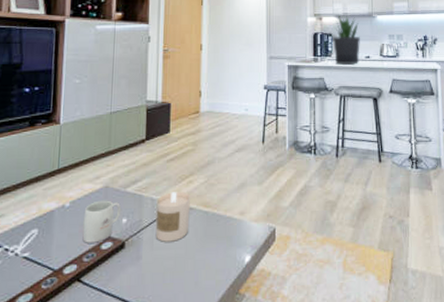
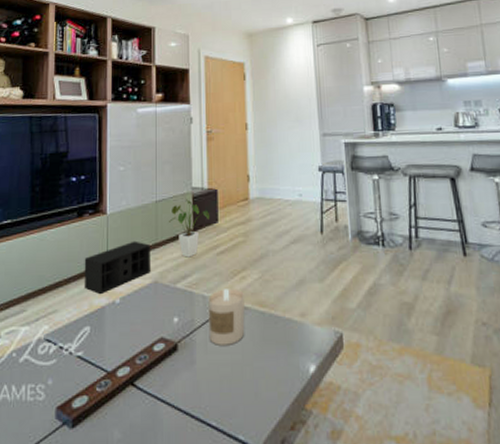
speaker: none [33,149,103,198] -> present [84,240,150,294]
mug: present [82,200,122,243] -> none [134,297,172,344]
house plant: none [122,111,163,164] -> present [169,199,210,258]
planter: present [333,14,360,65] -> none [395,80,430,140]

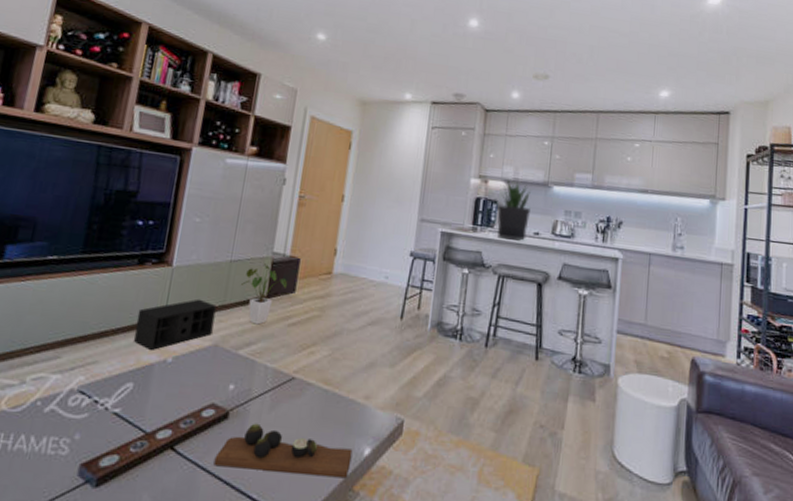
decorative tray: none [172,352,299,398] -> present [214,423,353,479]
candle: present [208,289,245,345] -> none [264,361,310,420]
planter: none [395,80,430,140] -> present [497,178,531,241]

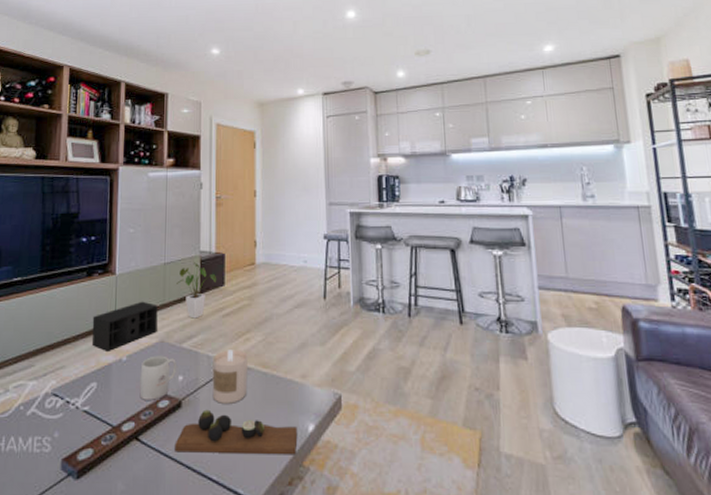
mug: none [181,360,230,408] -> present [139,355,178,400]
candle: none [264,361,310,420] -> present [212,350,248,404]
planter: present [497,178,531,241] -> none [400,153,433,211]

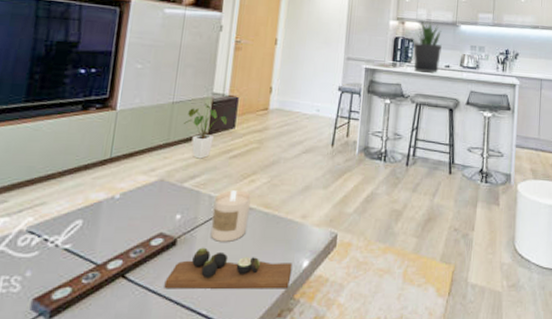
speaker: present [91,301,158,351] -> none [80,139,161,188]
mug: present [139,355,178,400] -> none [131,194,177,238]
planter: none [400,153,433,211] -> present [413,19,442,73]

